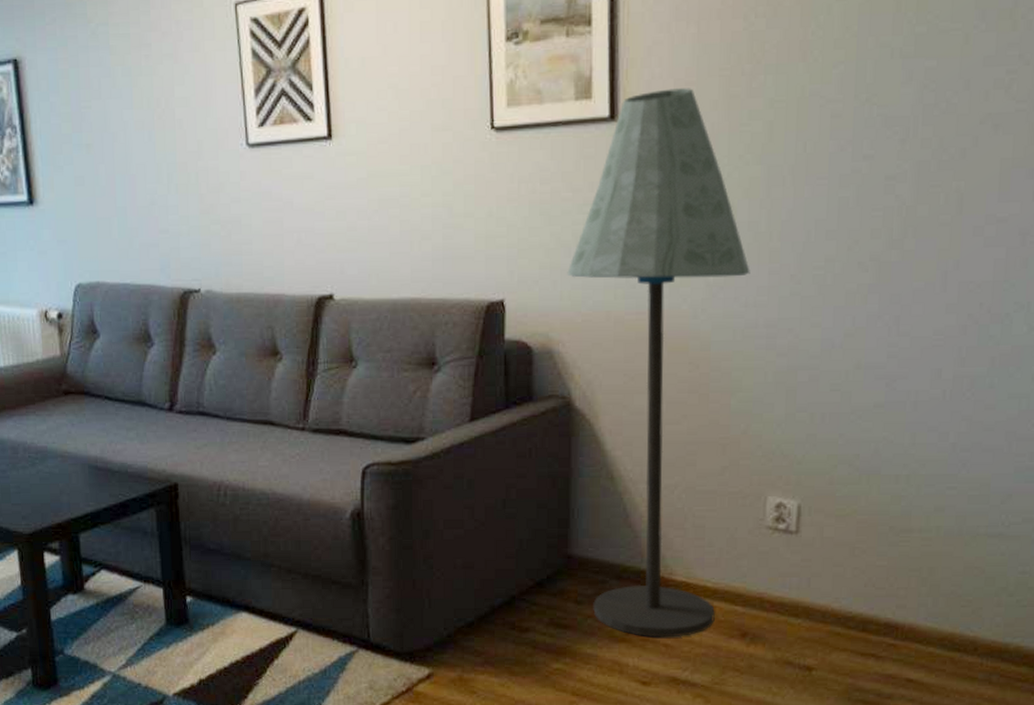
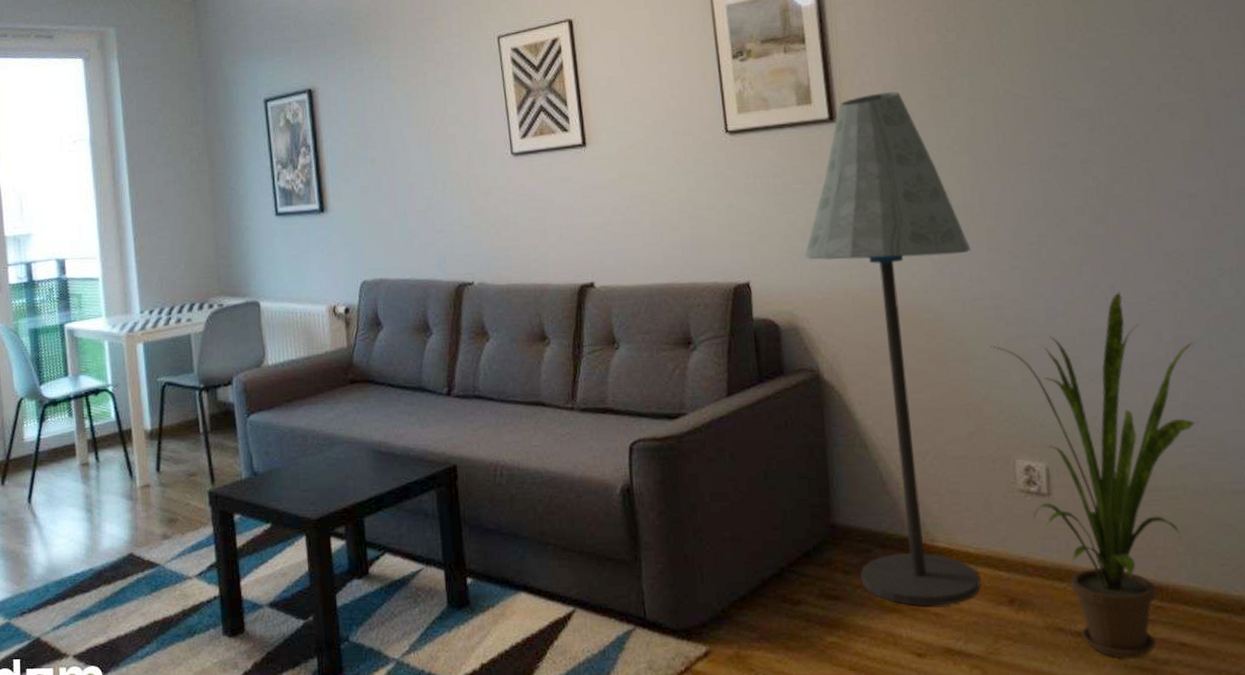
house plant: none [757,325,976,692] -> present [991,292,1197,659]

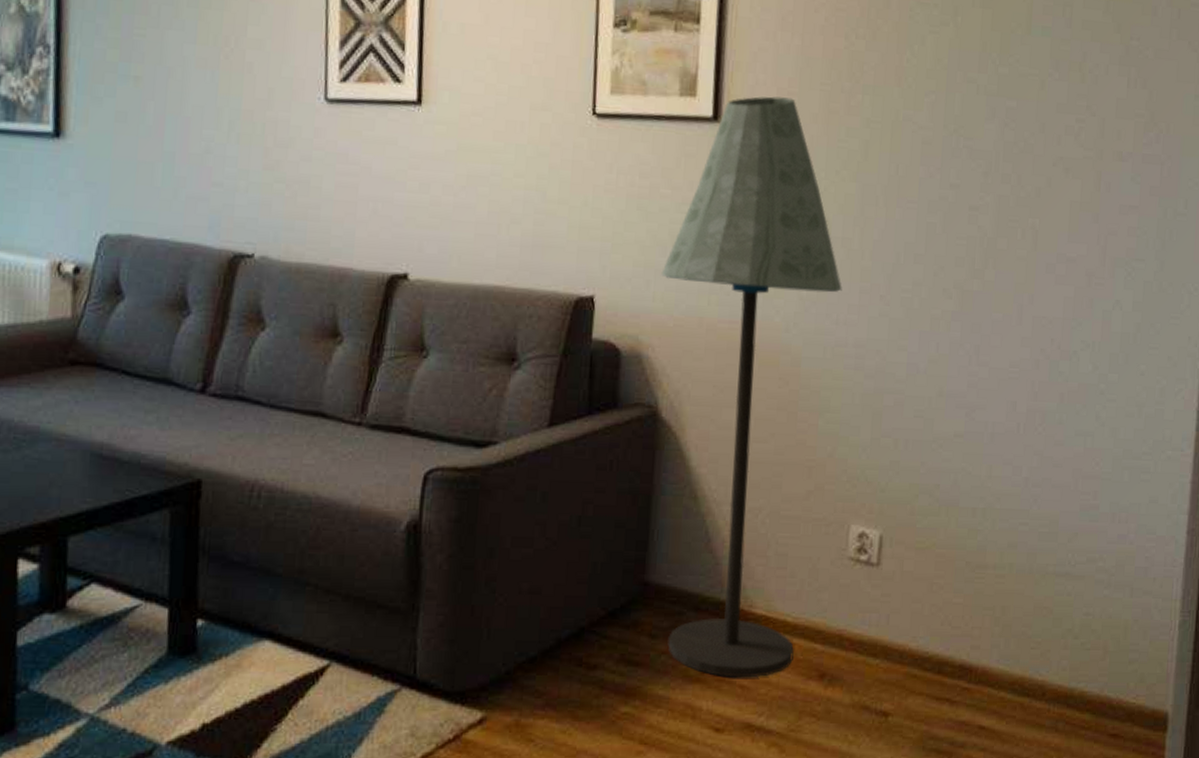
house plant: present [991,292,1197,659] -> none [845,354,1047,740]

